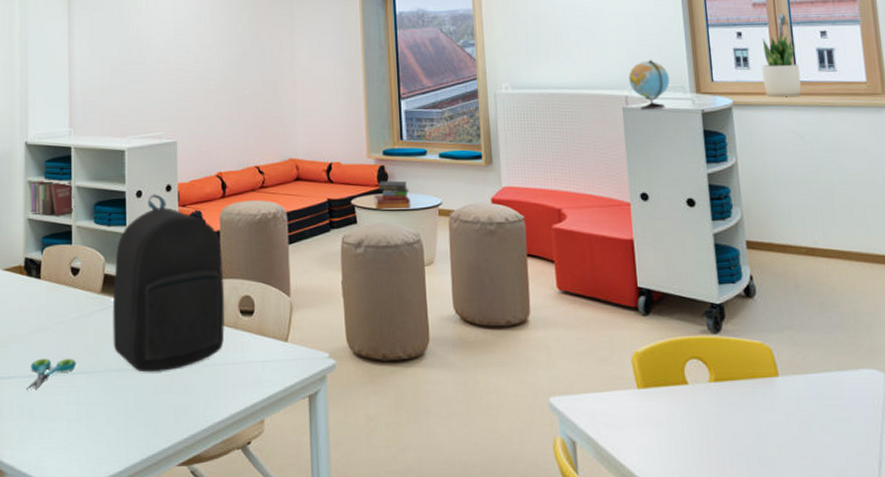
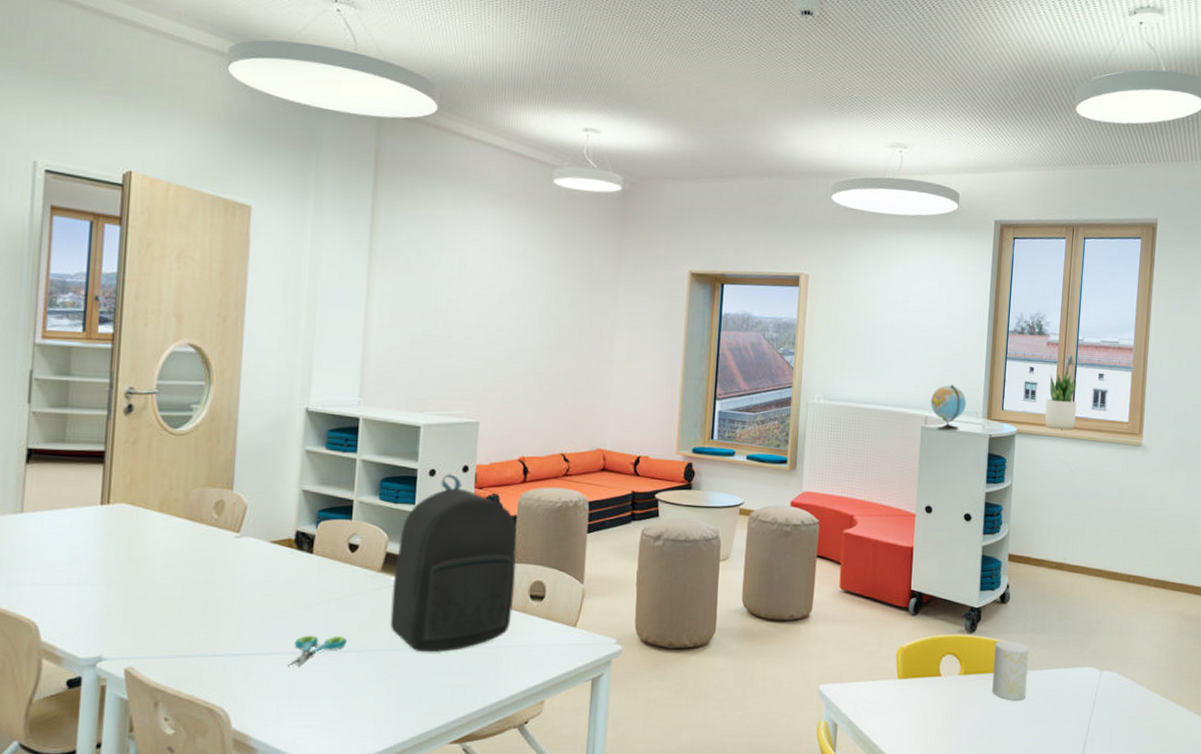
books: present [32,180,75,216] -> none [308,450,359,490]
books: present [374,180,411,210] -> none [678,477,714,507]
cup: none [747,341,795,412] -> present [992,641,1029,701]

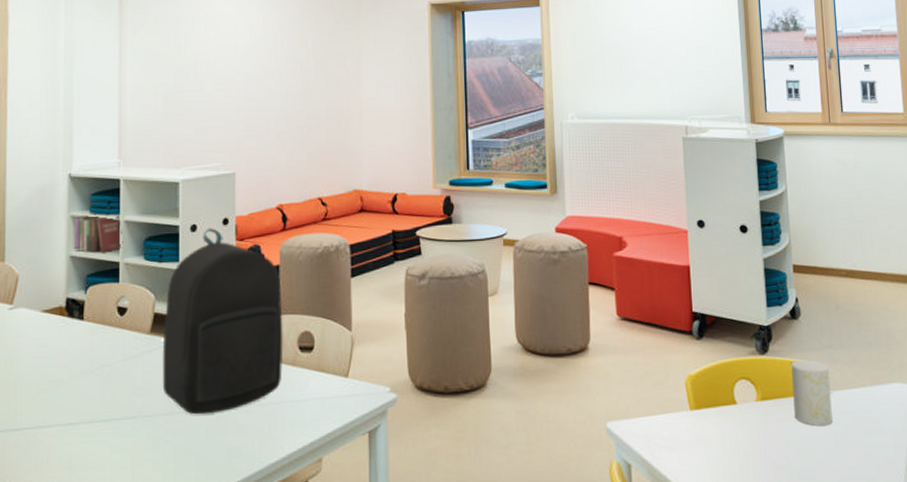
scissors: present [287,635,347,667] -> none [65,403,121,439]
books: none [308,450,359,490] -> present [75,214,123,253]
globe: present [931,384,967,431] -> none [689,90,728,139]
planter: present [1045,372,1077,431] -> none [811,66,846,128]

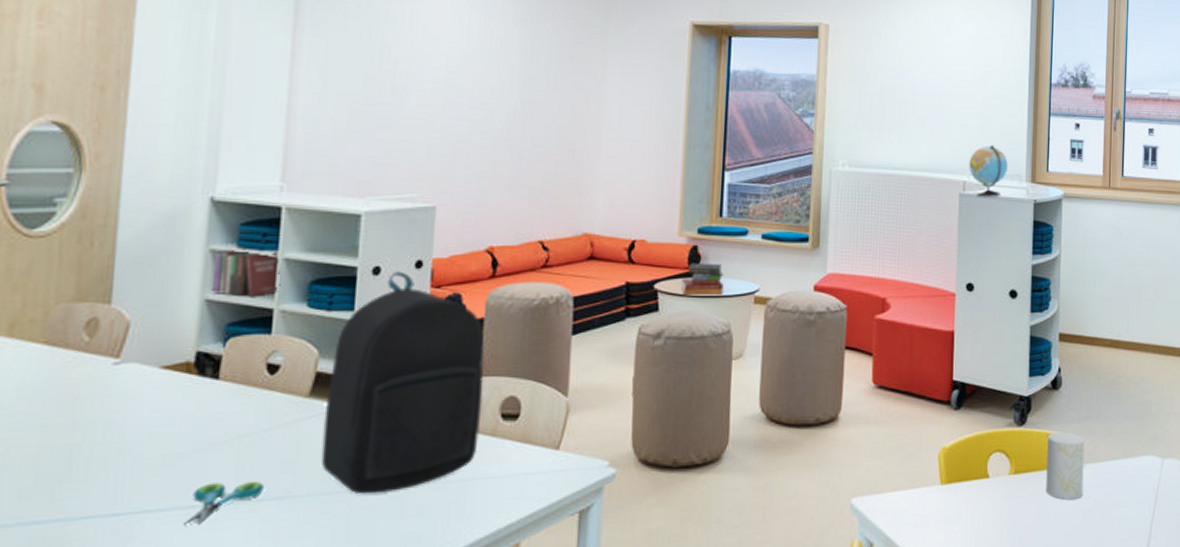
scissors: none [65,403,121,439] -> present [183,481,264,526]
books: none [439,211,476,241] -> present [681,263,724,296]
globe: none [689,90,728,139] -> present [969,144,1009,197]

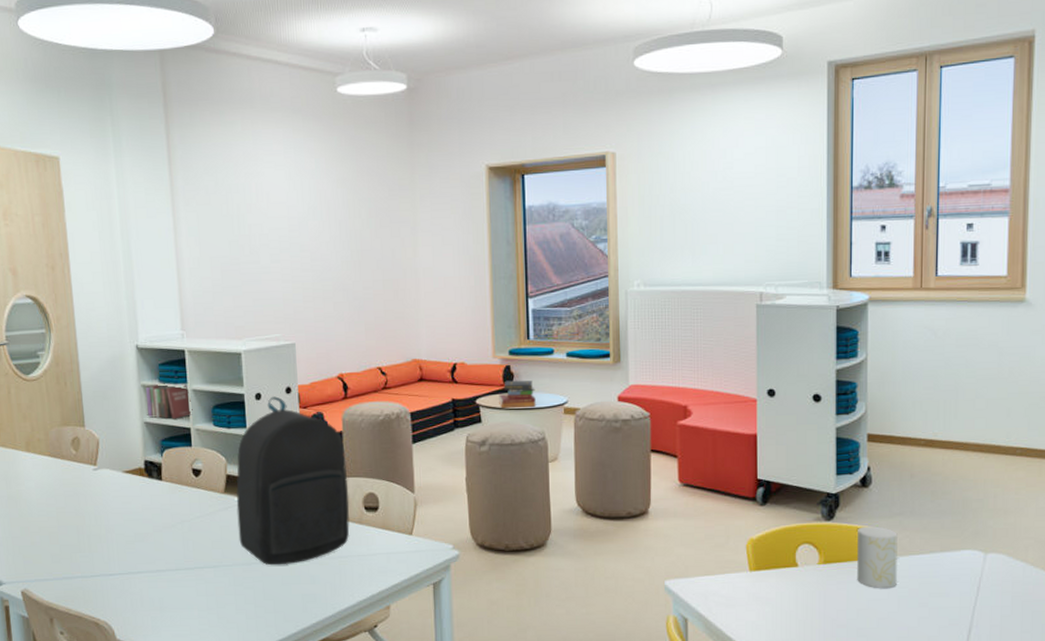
scissors: present [183,481,264,526] -> none [155,553,203,584]
globe: present [969,144,1009,197] -> none [765,254,808,307]

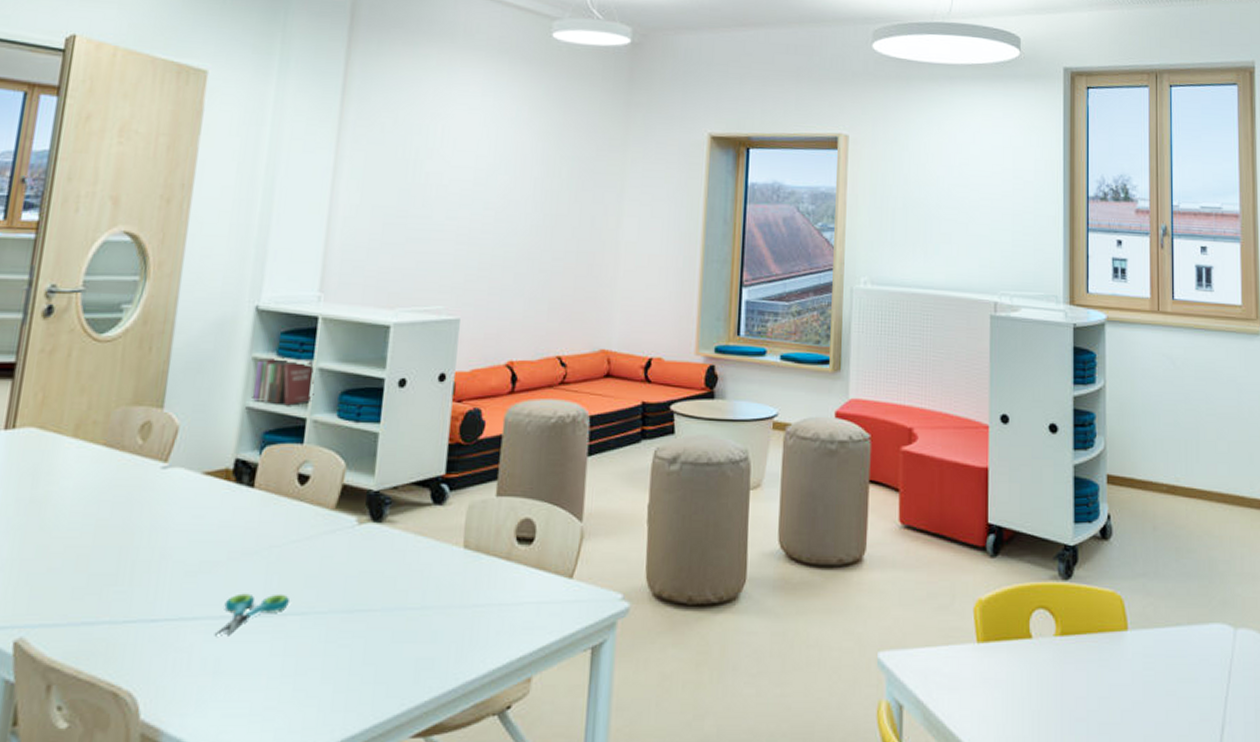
scissors: none [155,553,203,584] -> present [214,593,289,636]
backpack: present [236,396,350,566] -> none [343,384,502,615]
books: present [499,380,536,409] -> none [698,383,742,420]
cup: present [857,526,898,589] -> none [1098,589,1142,671]

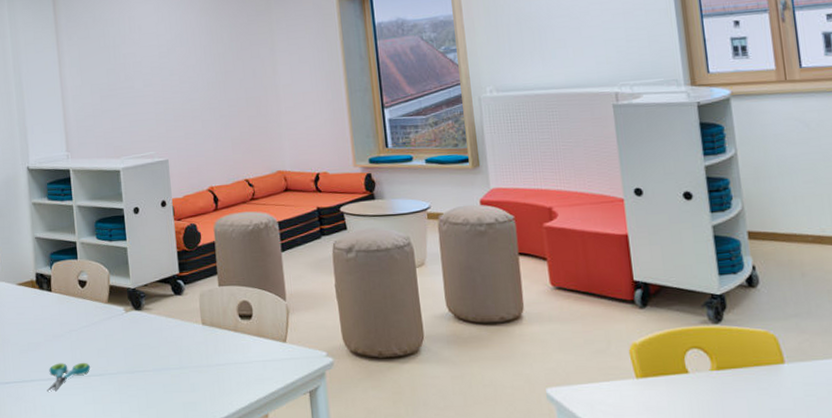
books: present [253,357,314,406] -> none [36,200,78,234]

